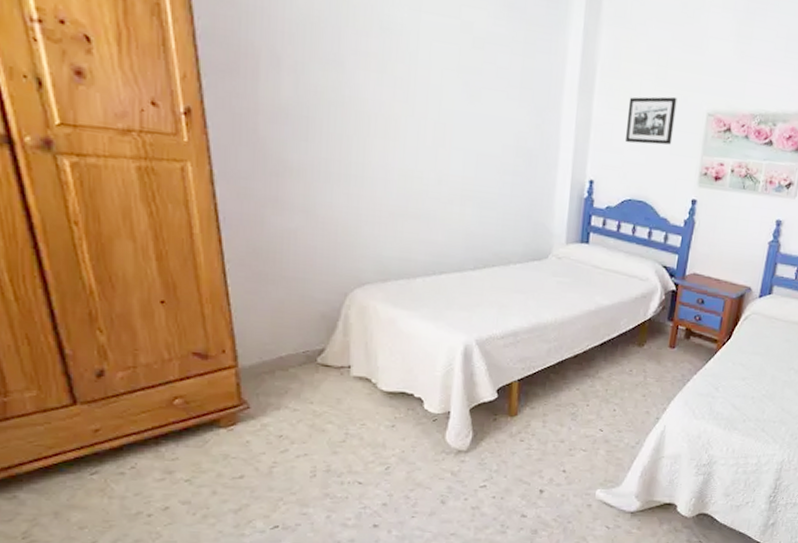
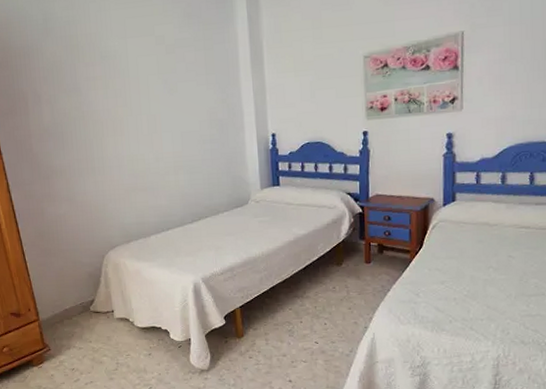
picture frame: present [625,96,677,145] -> none [293,50,337,97]

